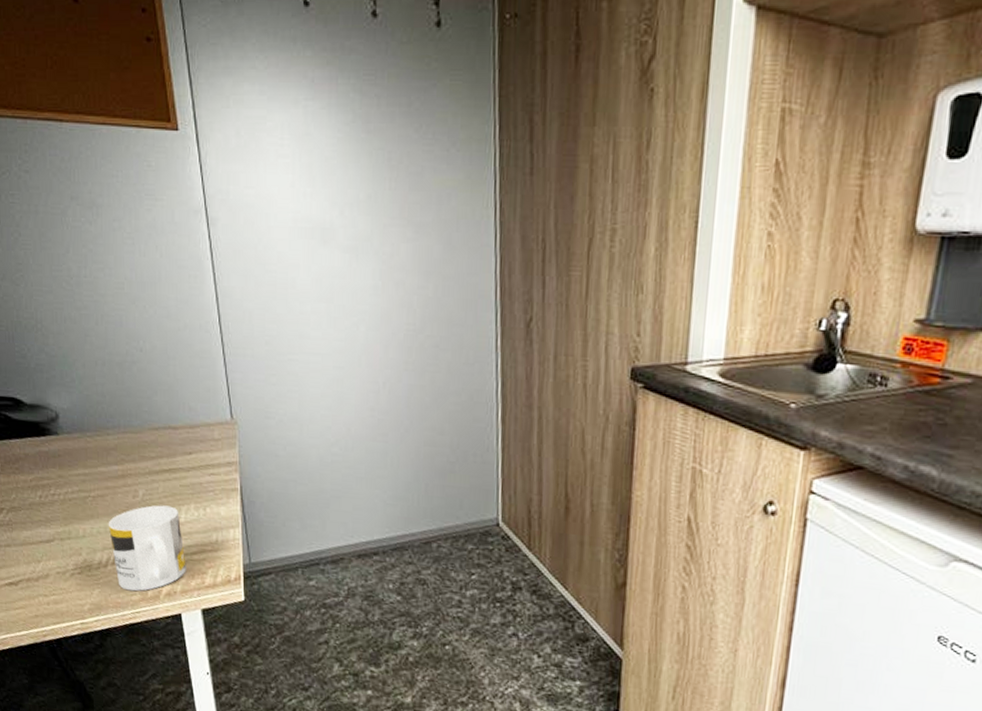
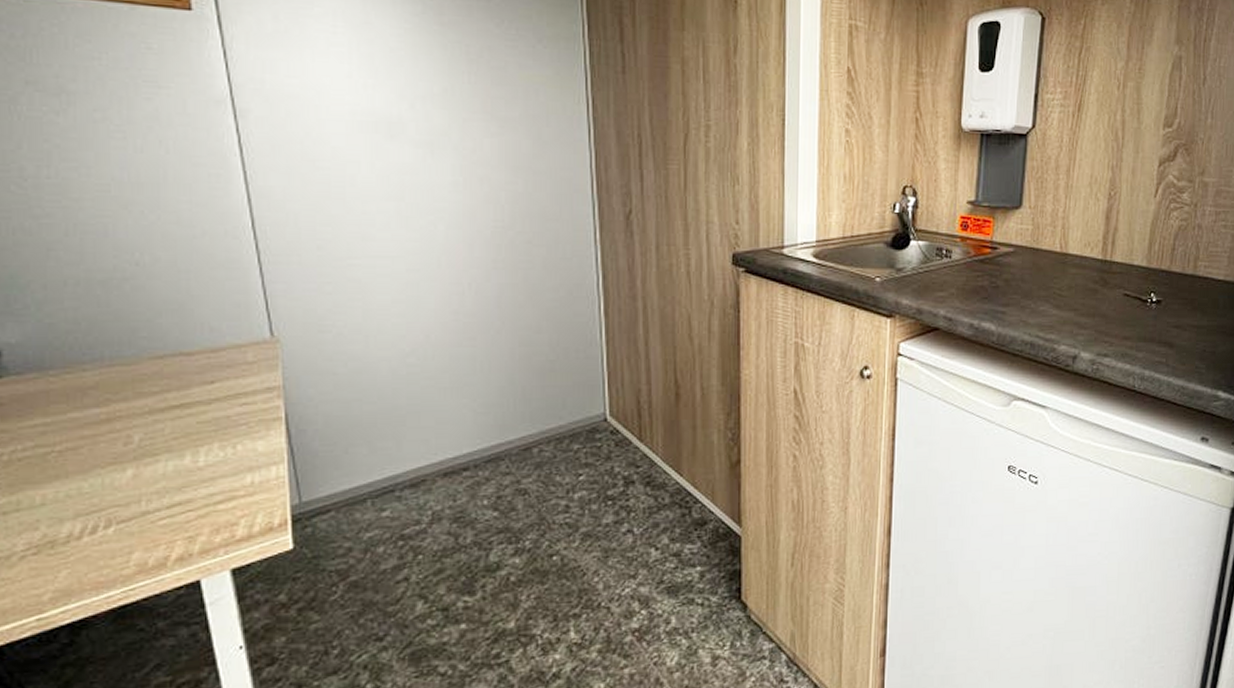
mug: present [108,505,186,591] -> none [83,449,208,564]

